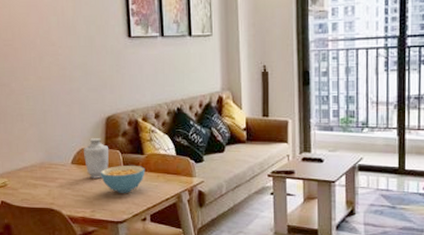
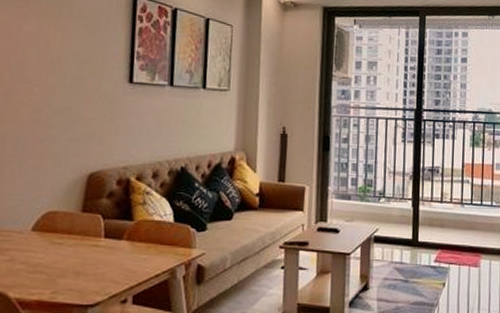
vase: present [84,138,109,179] -> none [51,199,88,250]
cereal bowl: present [100,165,145,193] -> none [70,233,133,268]

